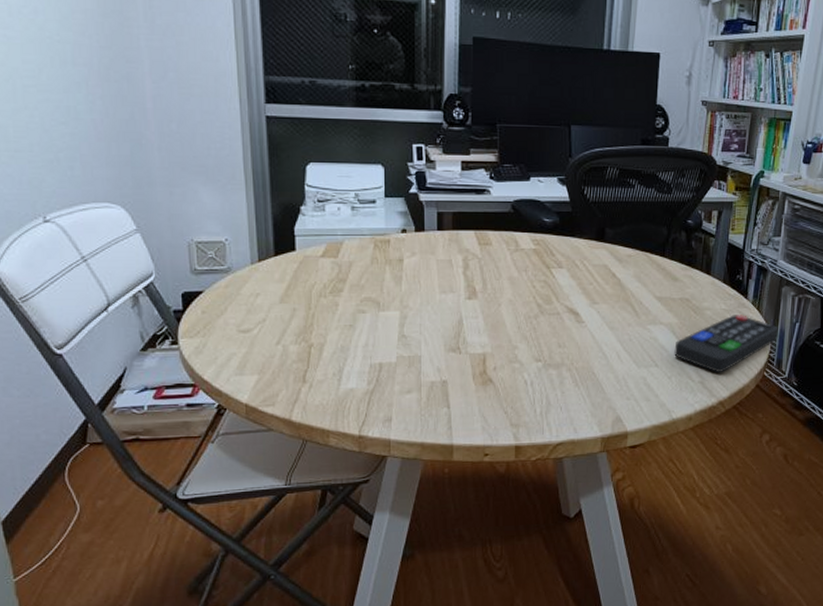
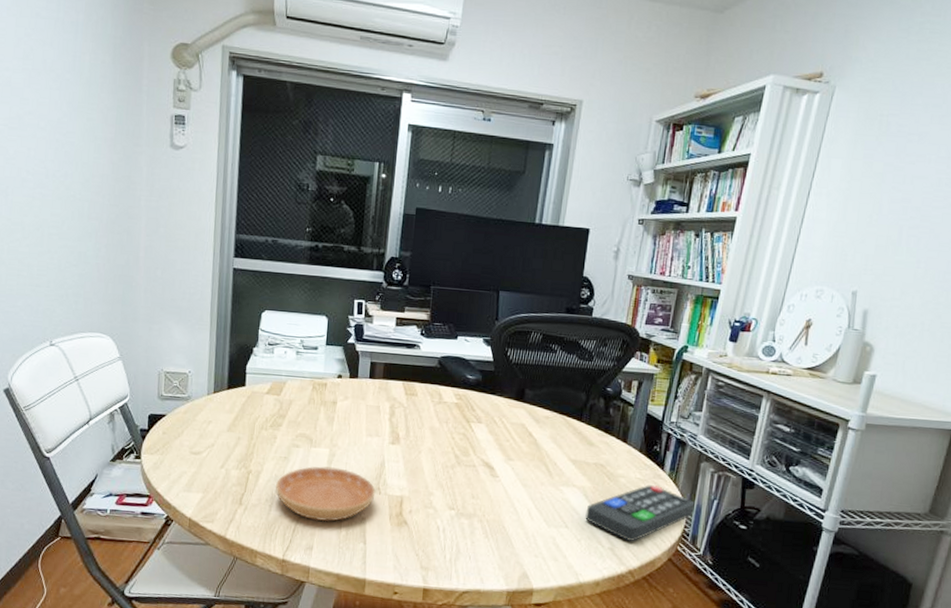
saucer: none [343,330,455,390] -> present [275,466,376,522]

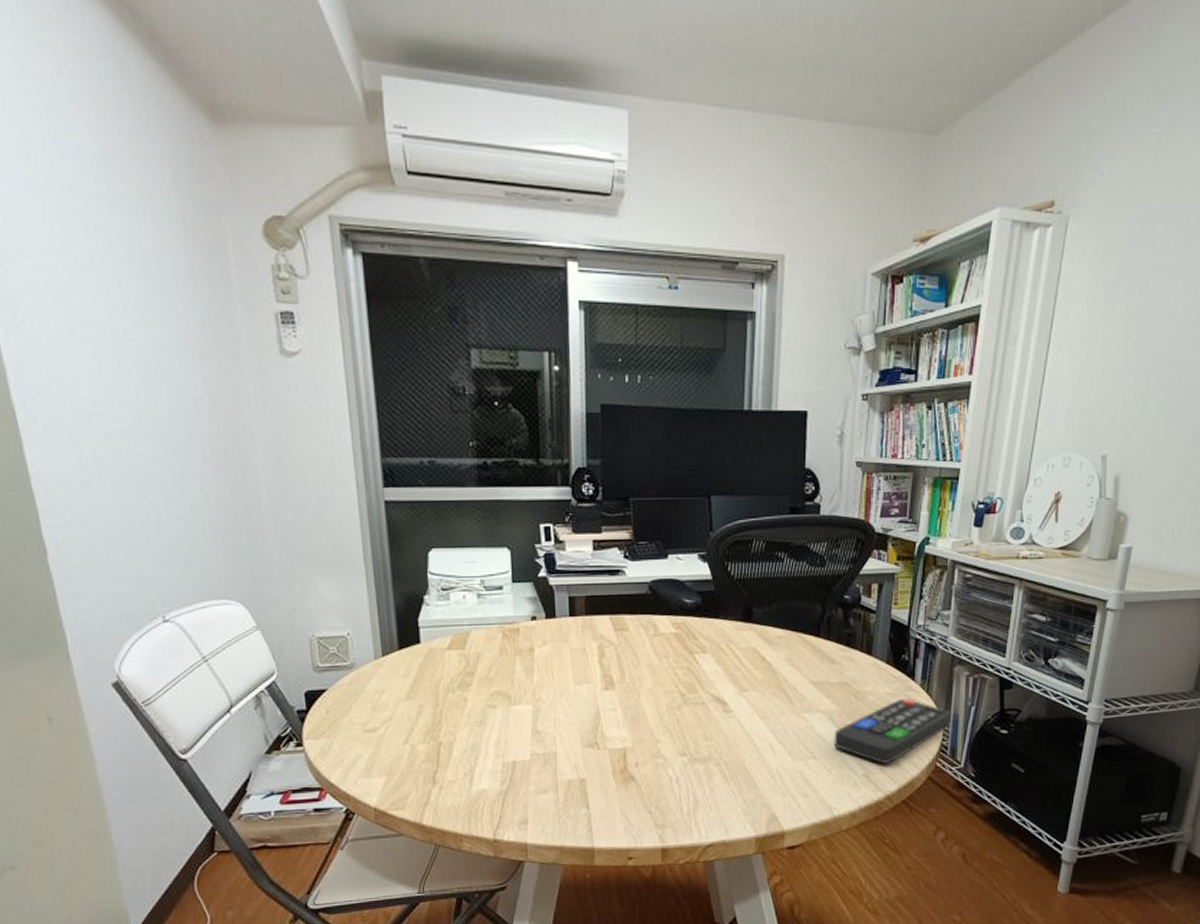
saucer: present [275,466,376,522] -> none [474,725,593,790]

